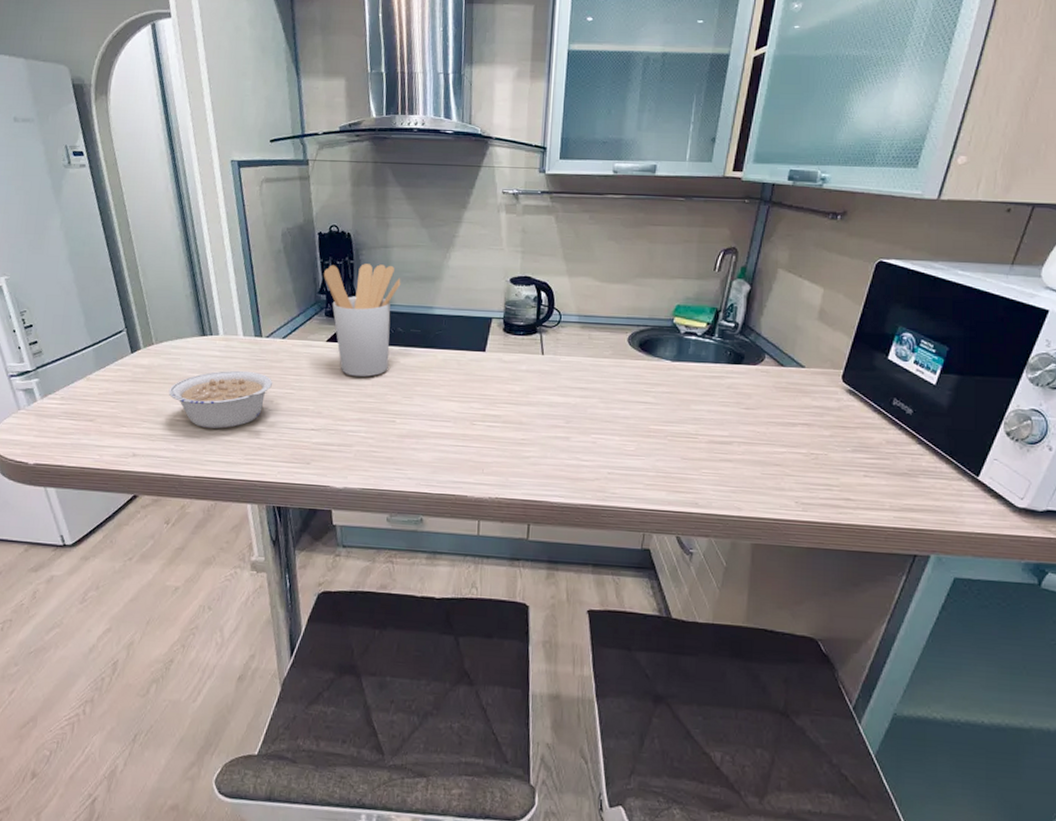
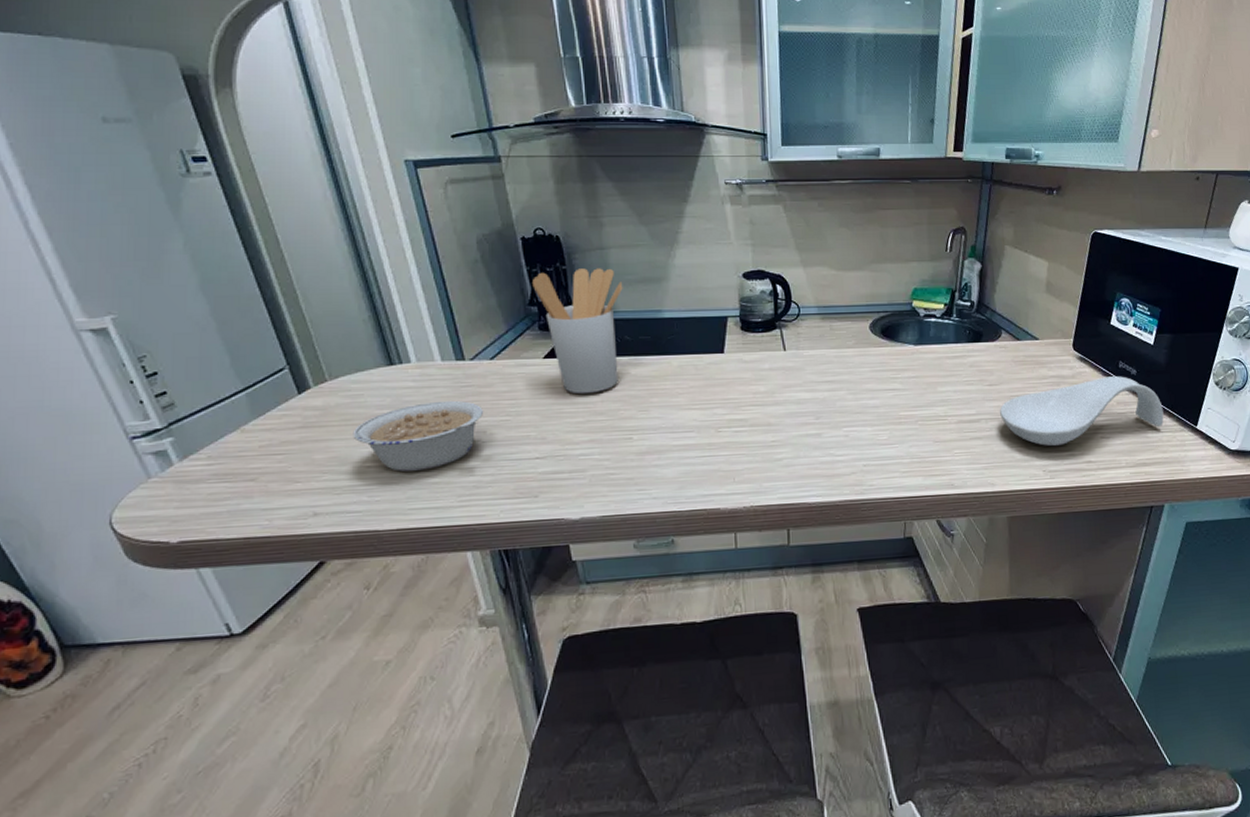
spoon rest: none [755,413,940,479] -> present [1000,376,1164,447]

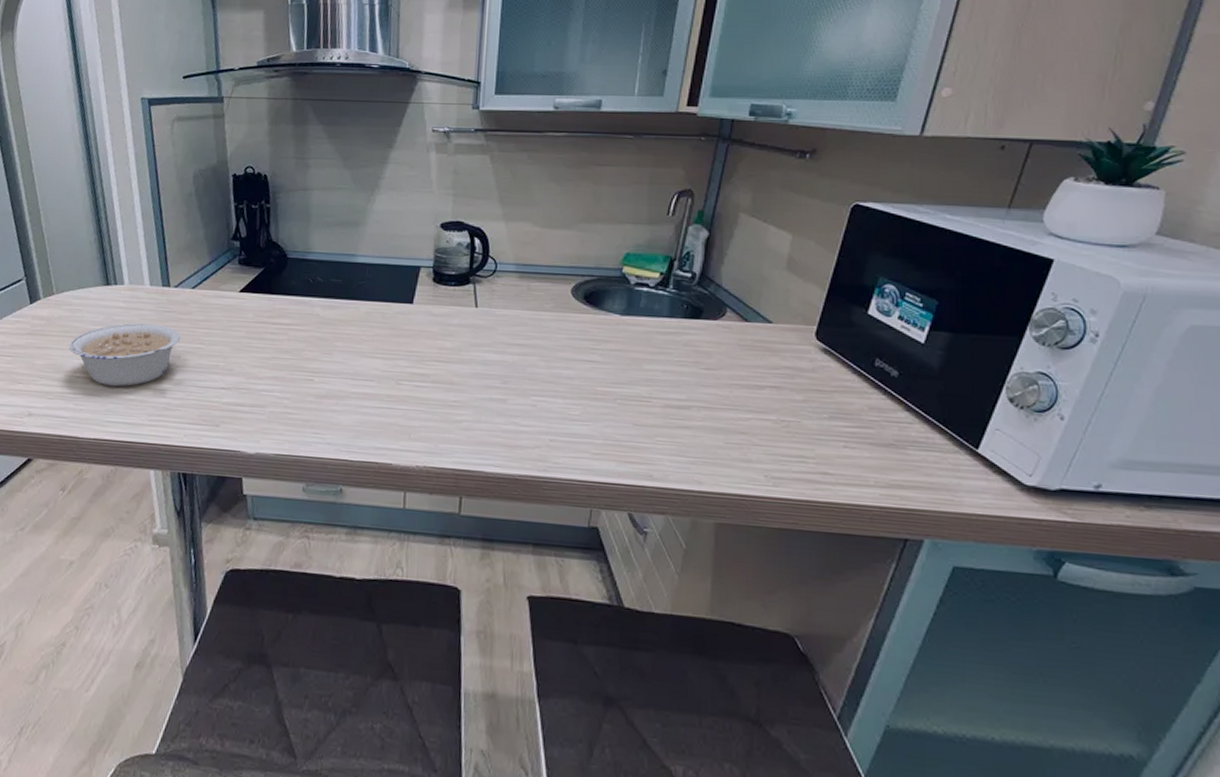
utensil holder: present [533,268,623,393] -> none [238,208,321,331]
spoon rest: present [1000,376,1164,447] -> none [716,375,932,450]

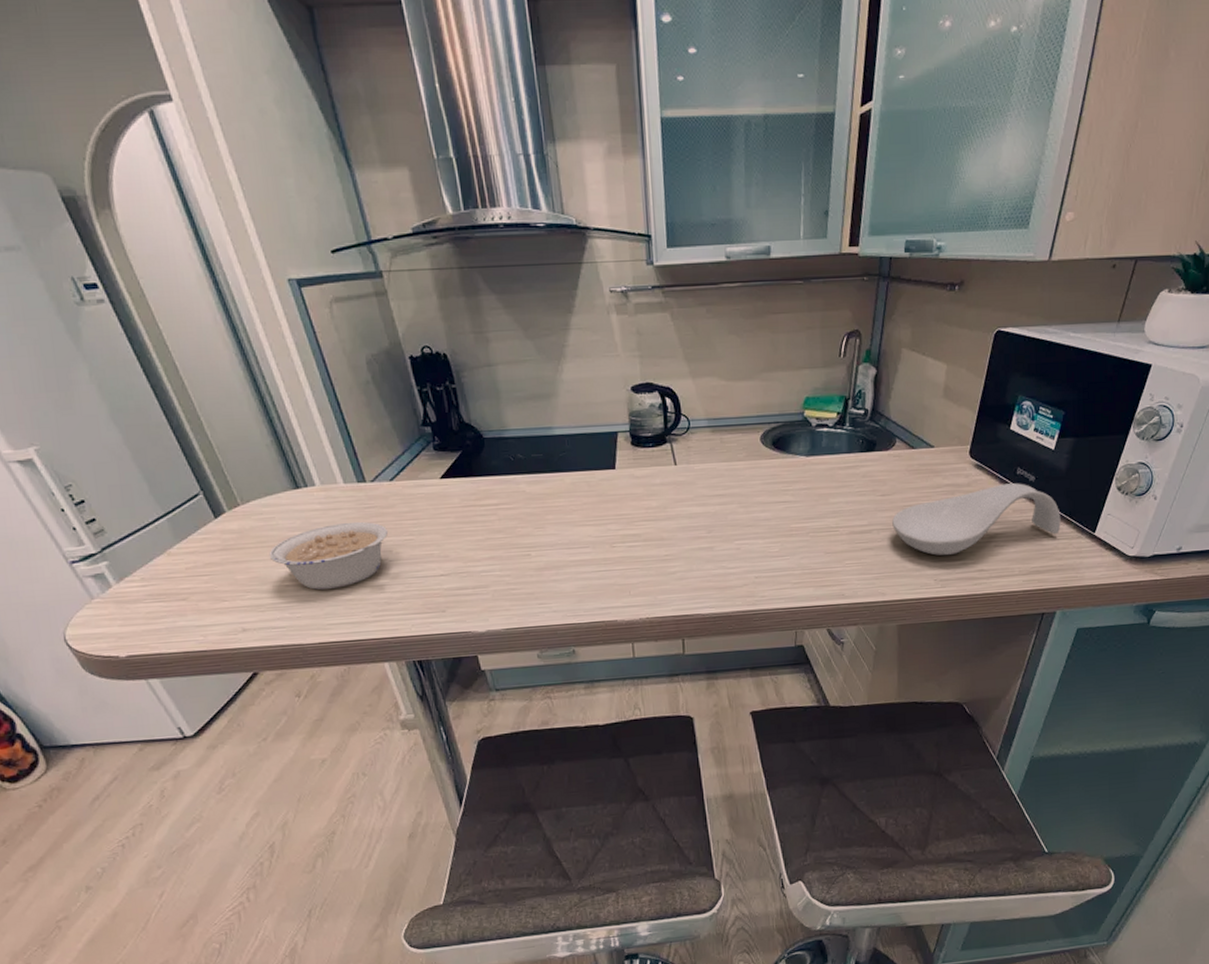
spoon rest: none [716,375,932,450] -> present [892,483,1061,556]

